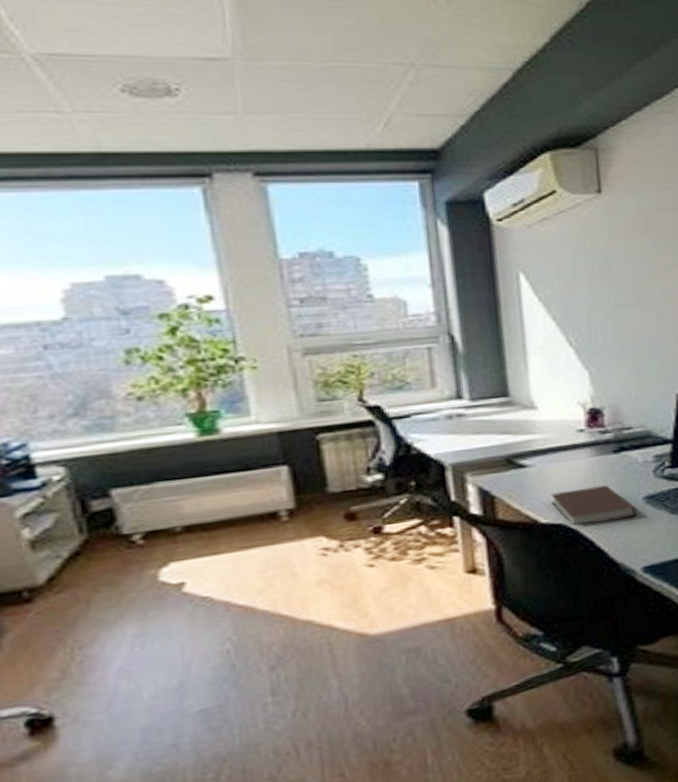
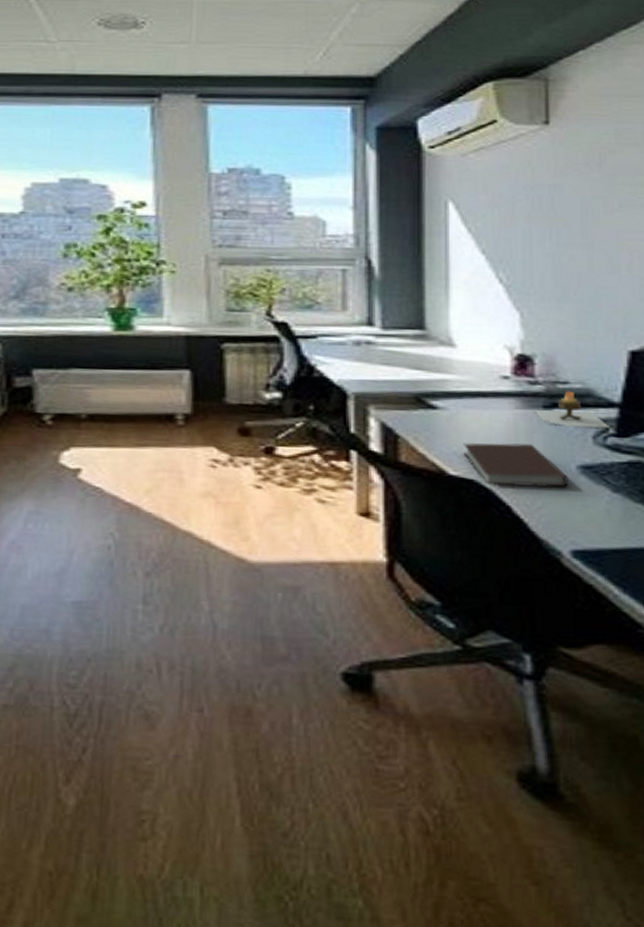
candle: none [606,435,666,466] -> present [533,391,610,428]

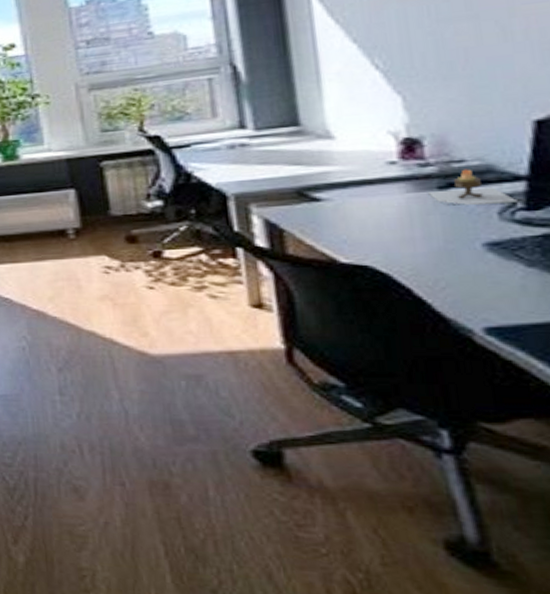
notebook: present [463,442,568,488] -> none [352,225,474,269]

